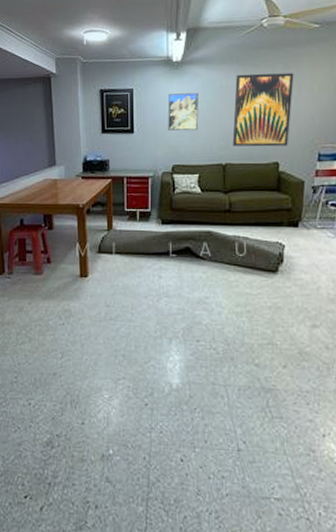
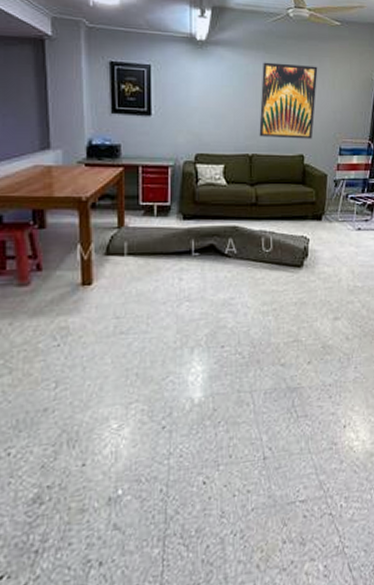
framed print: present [167,93,199,131] -> none [190,75,224,118]

